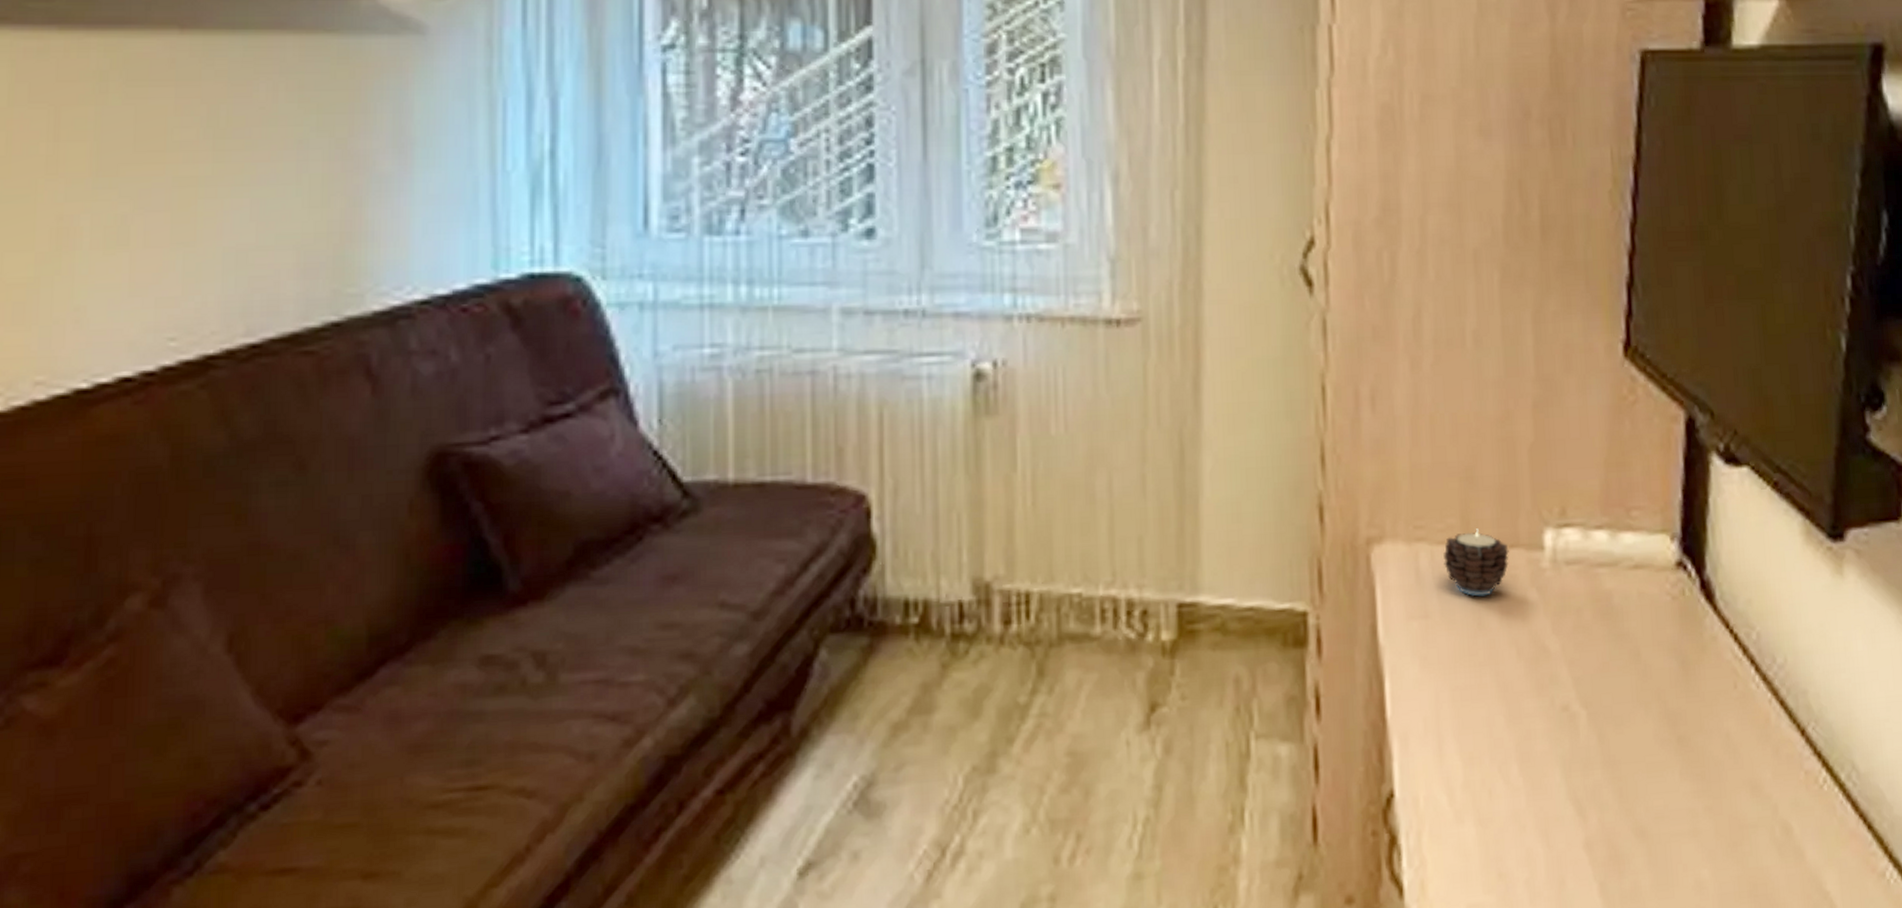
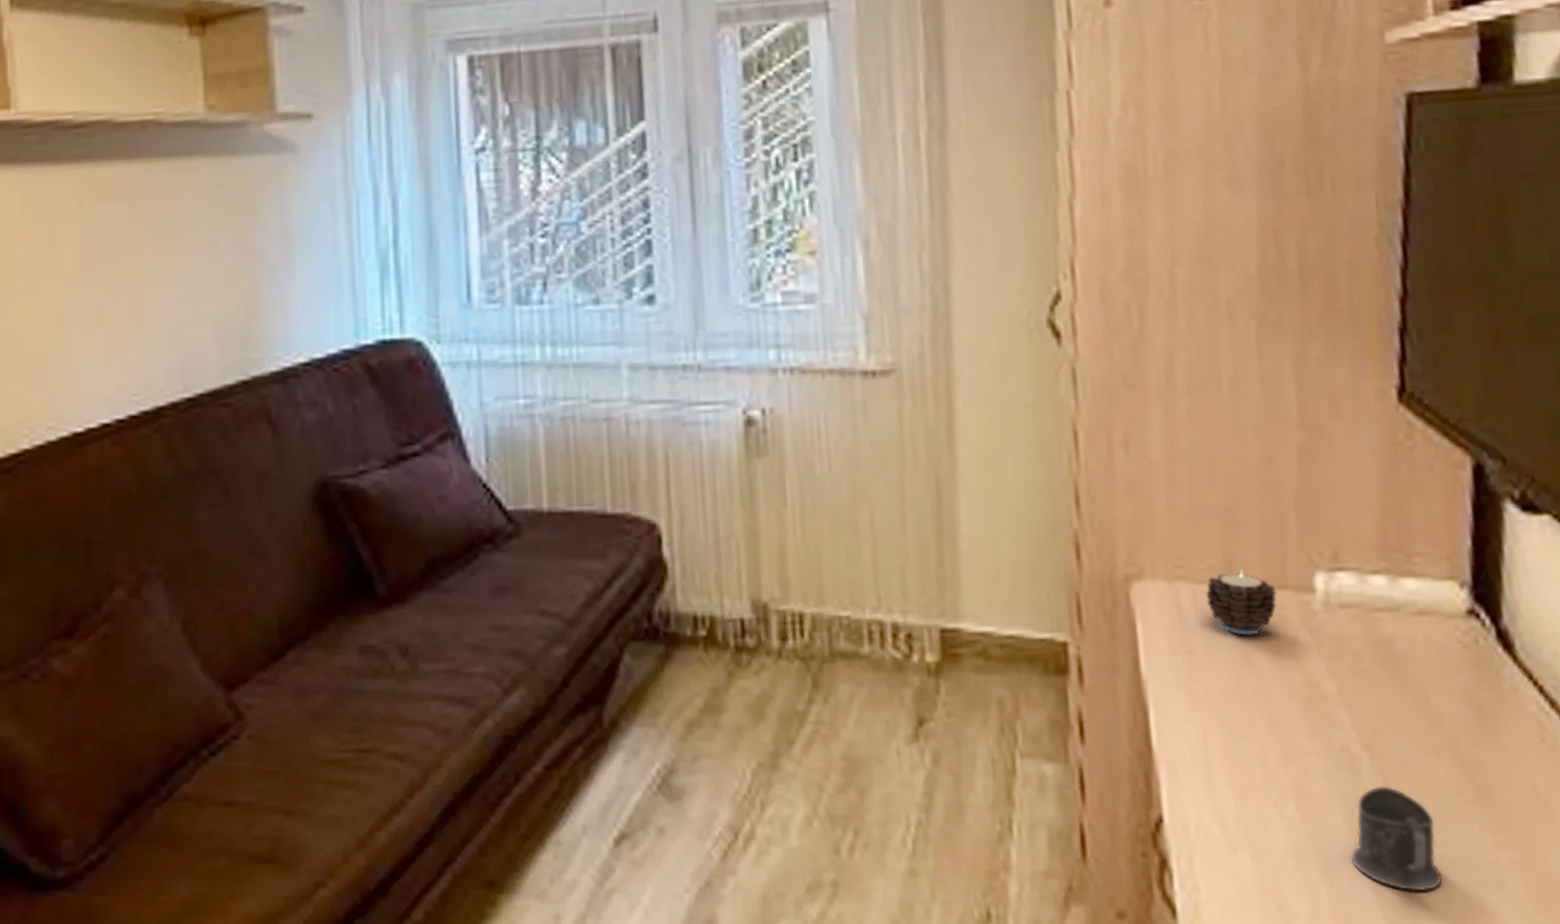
mug: none [1567,742,1647,847] -> present [1350,785,1443,892]

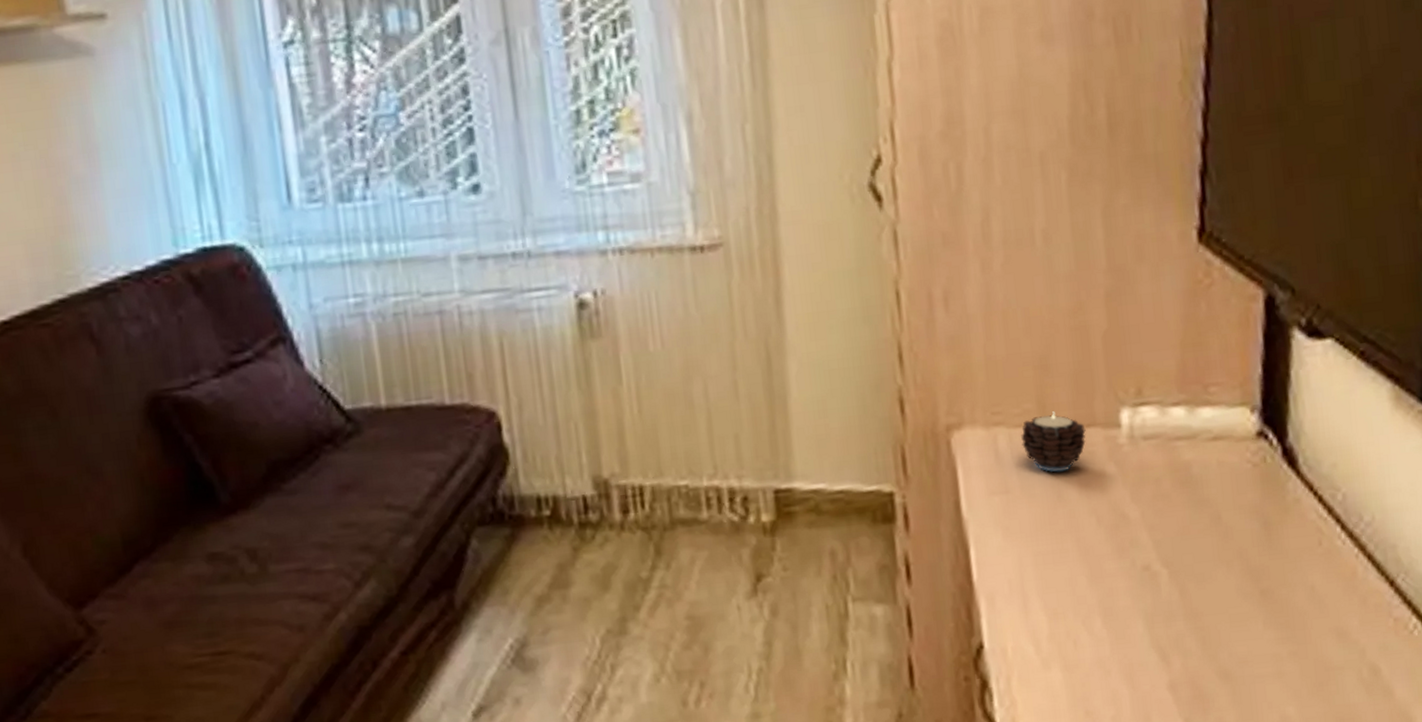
mug: present [1350,785,1443,892] -> none [1150,596,1231,688]

